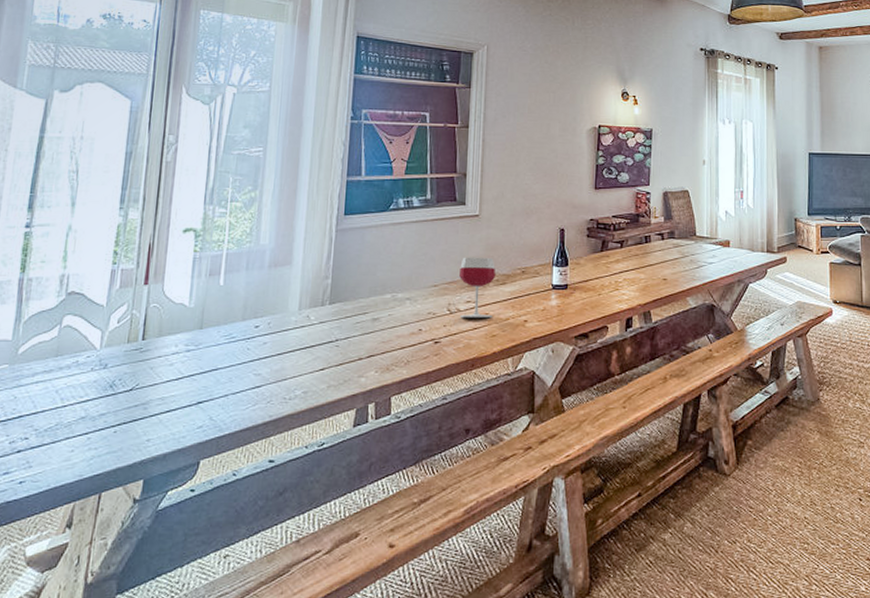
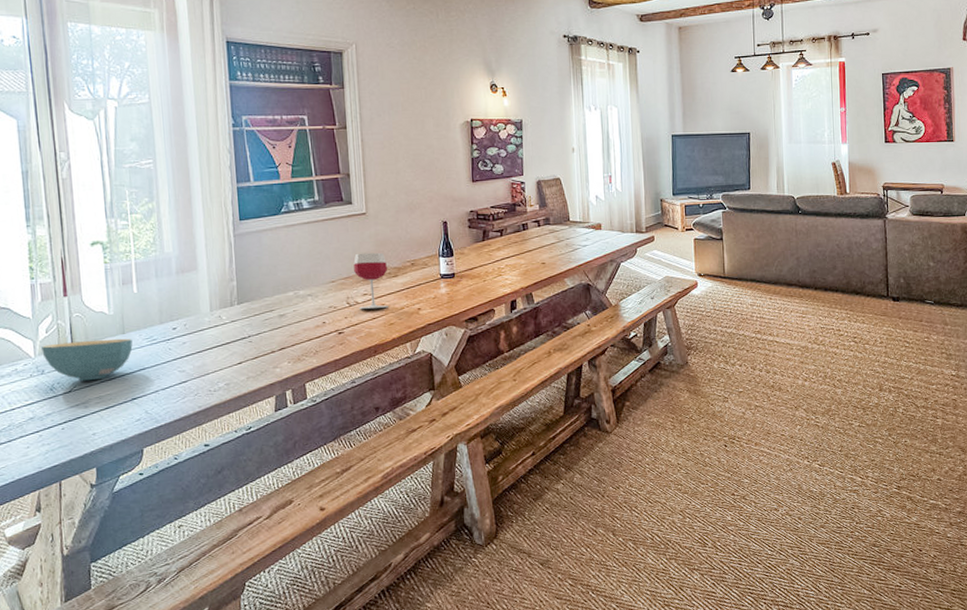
cereal bowl: none [109,334,209,379] -> present [41,338,133,381]

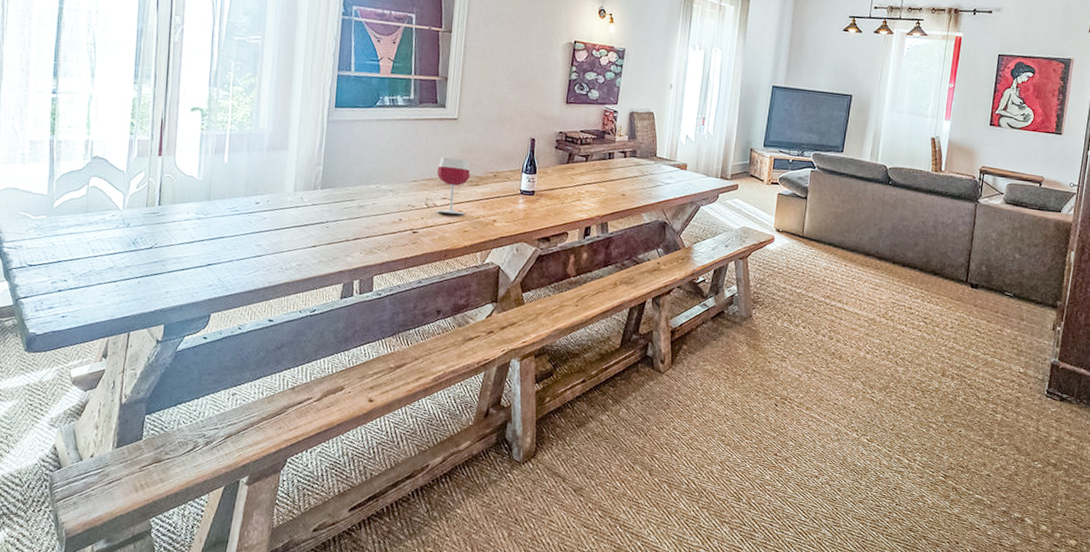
cereal bowl: present [41,338,133,381] -> none [130,199,216,241]

